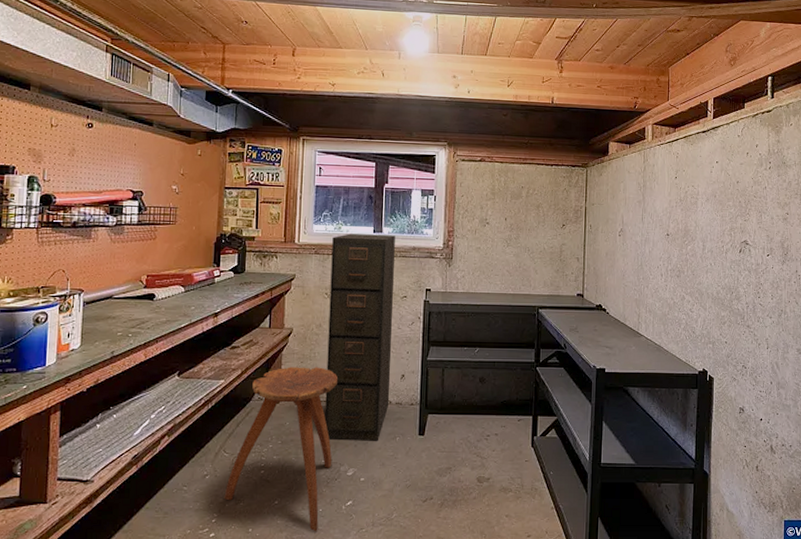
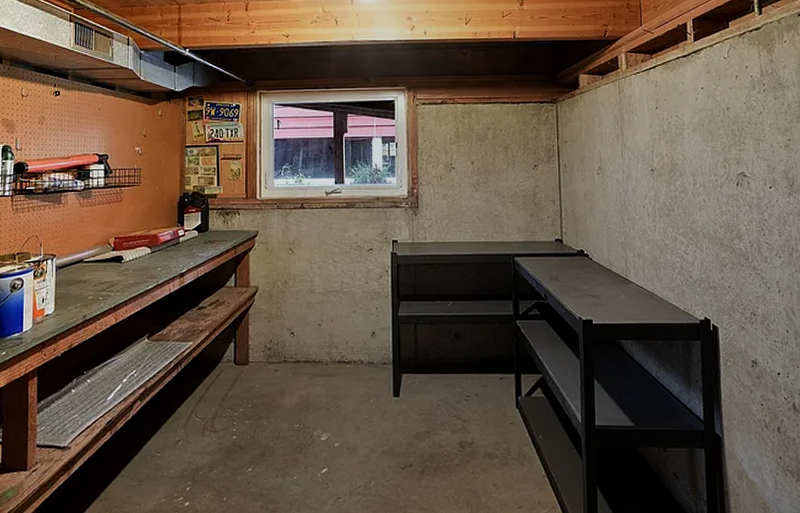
stool: present [224,367,338,532] -> none [197,326,306,502]
filing cabinet: present [324,233,395,441] -> none [294,186,361,404]

